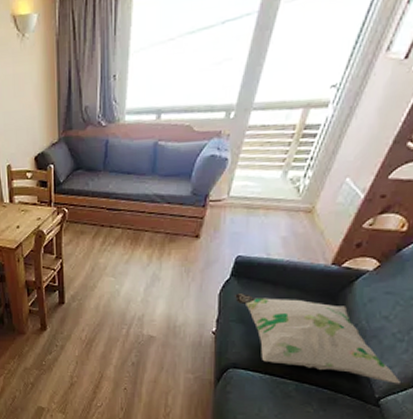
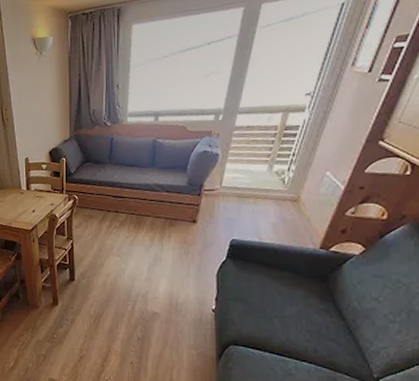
decorative pillow: present [235,292,400,384] -> none [232,273,397,365]

